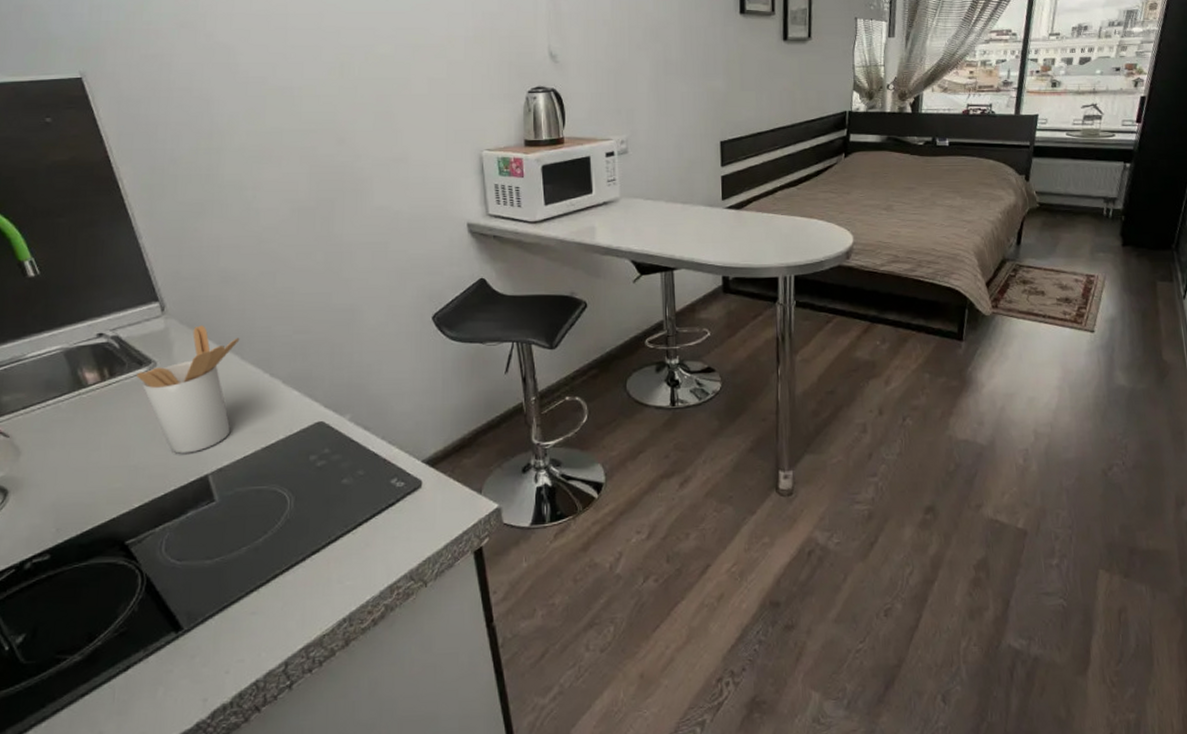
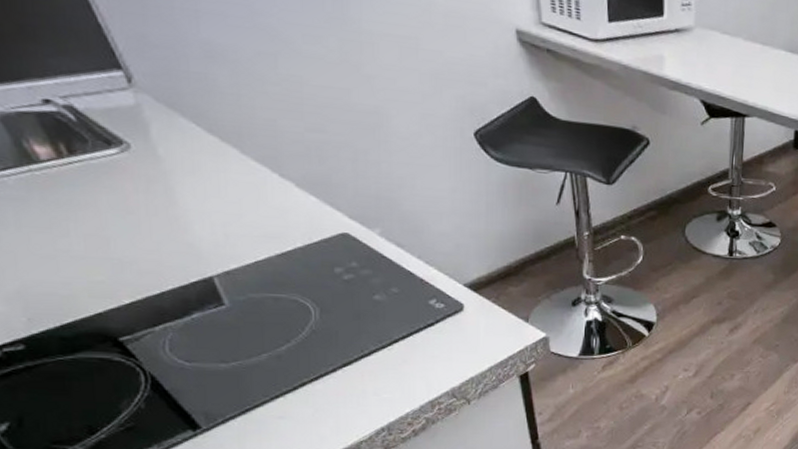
utensil holder: present [136,325,240,454] -> none [105,106,237,252]

